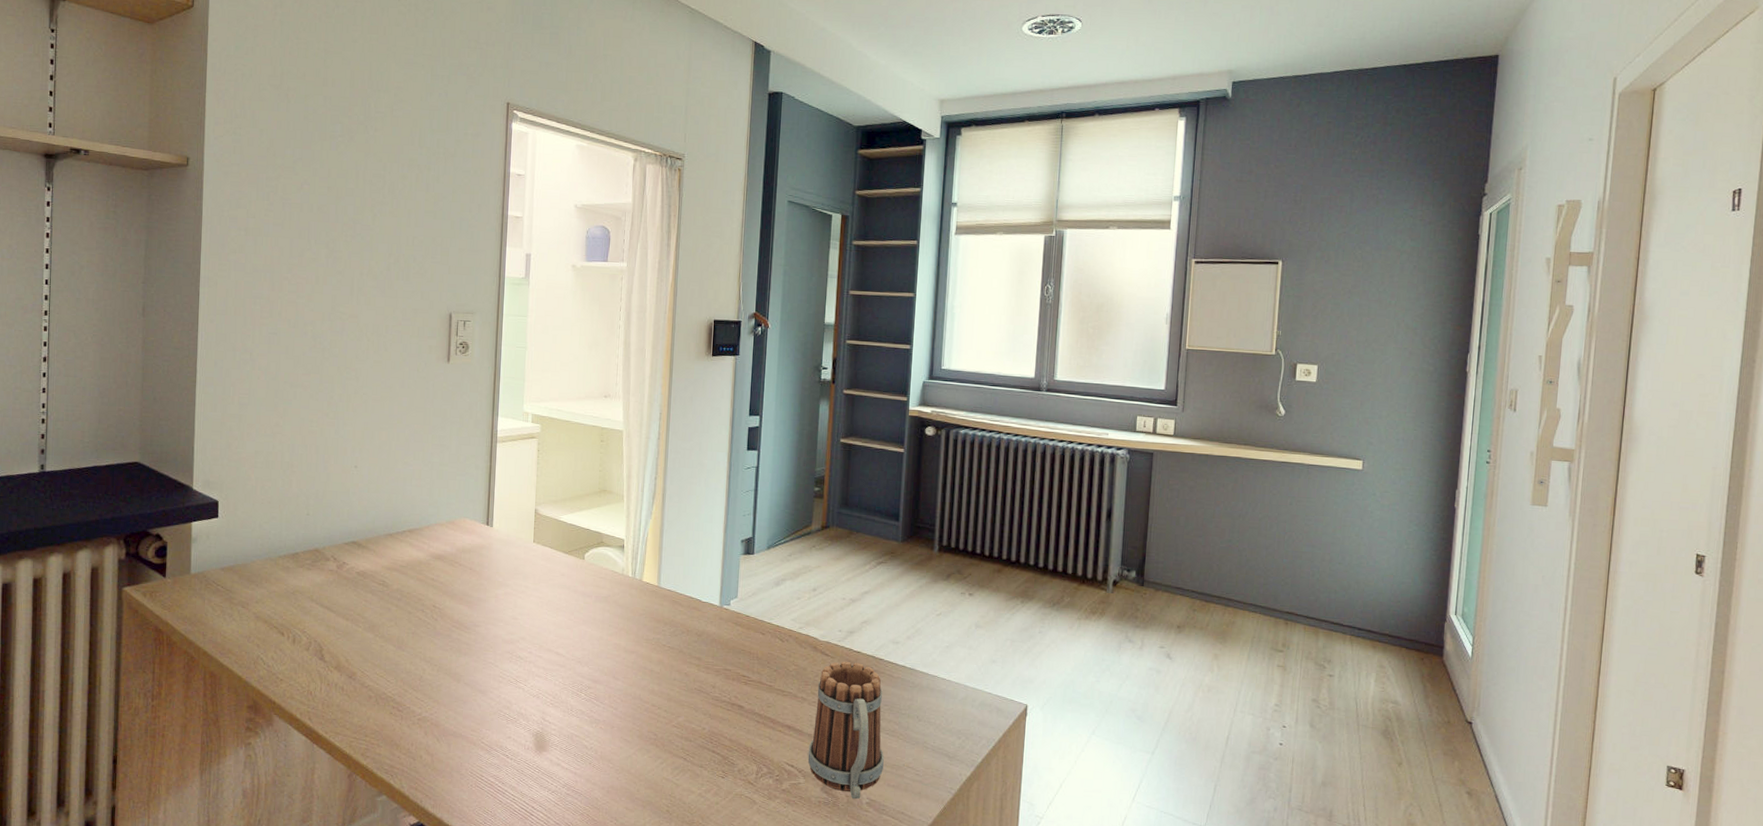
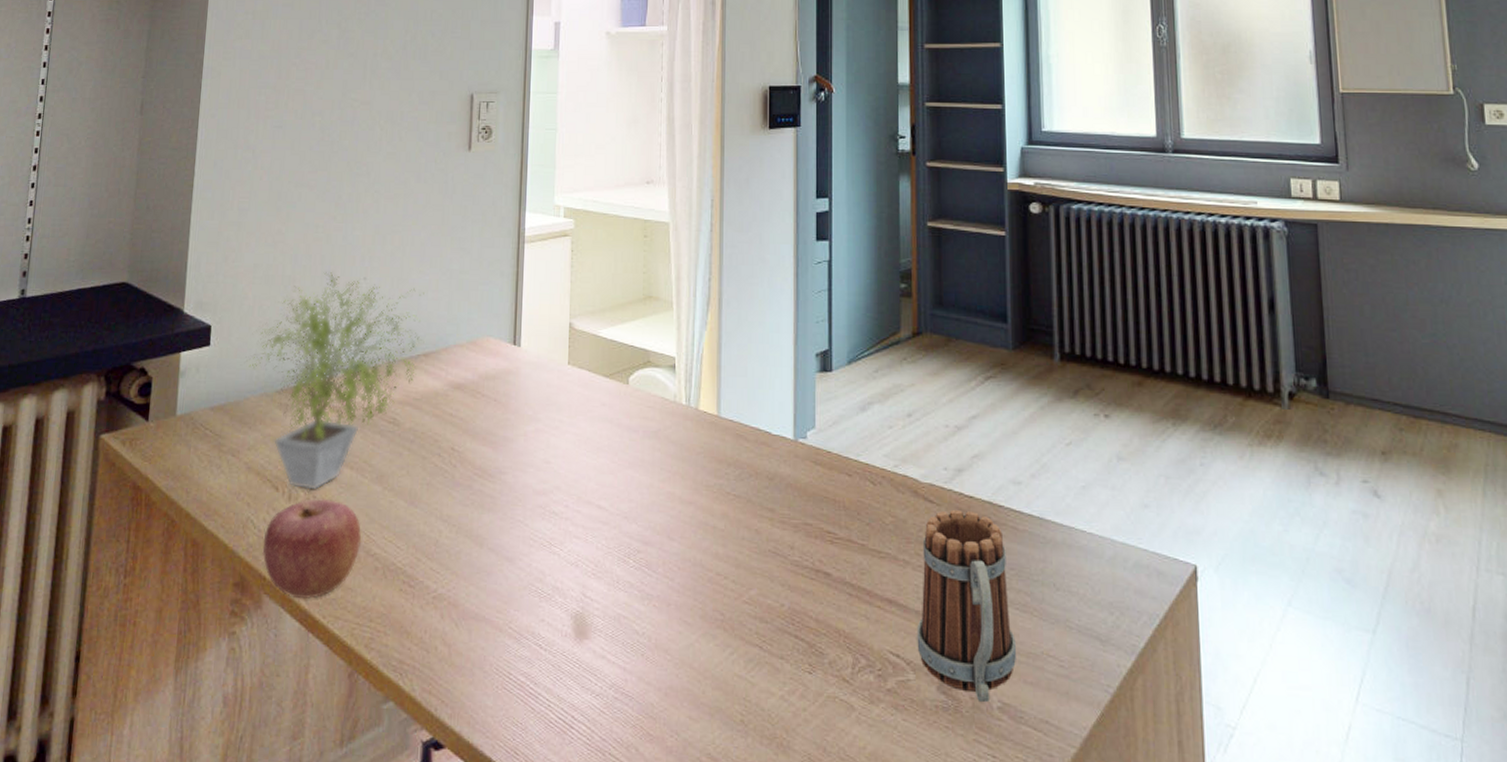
potted plant: none [254,460,409,636] -> present [248,272,424,490]
apple: none [272,642,357,719] -> present [262,498,362,599]

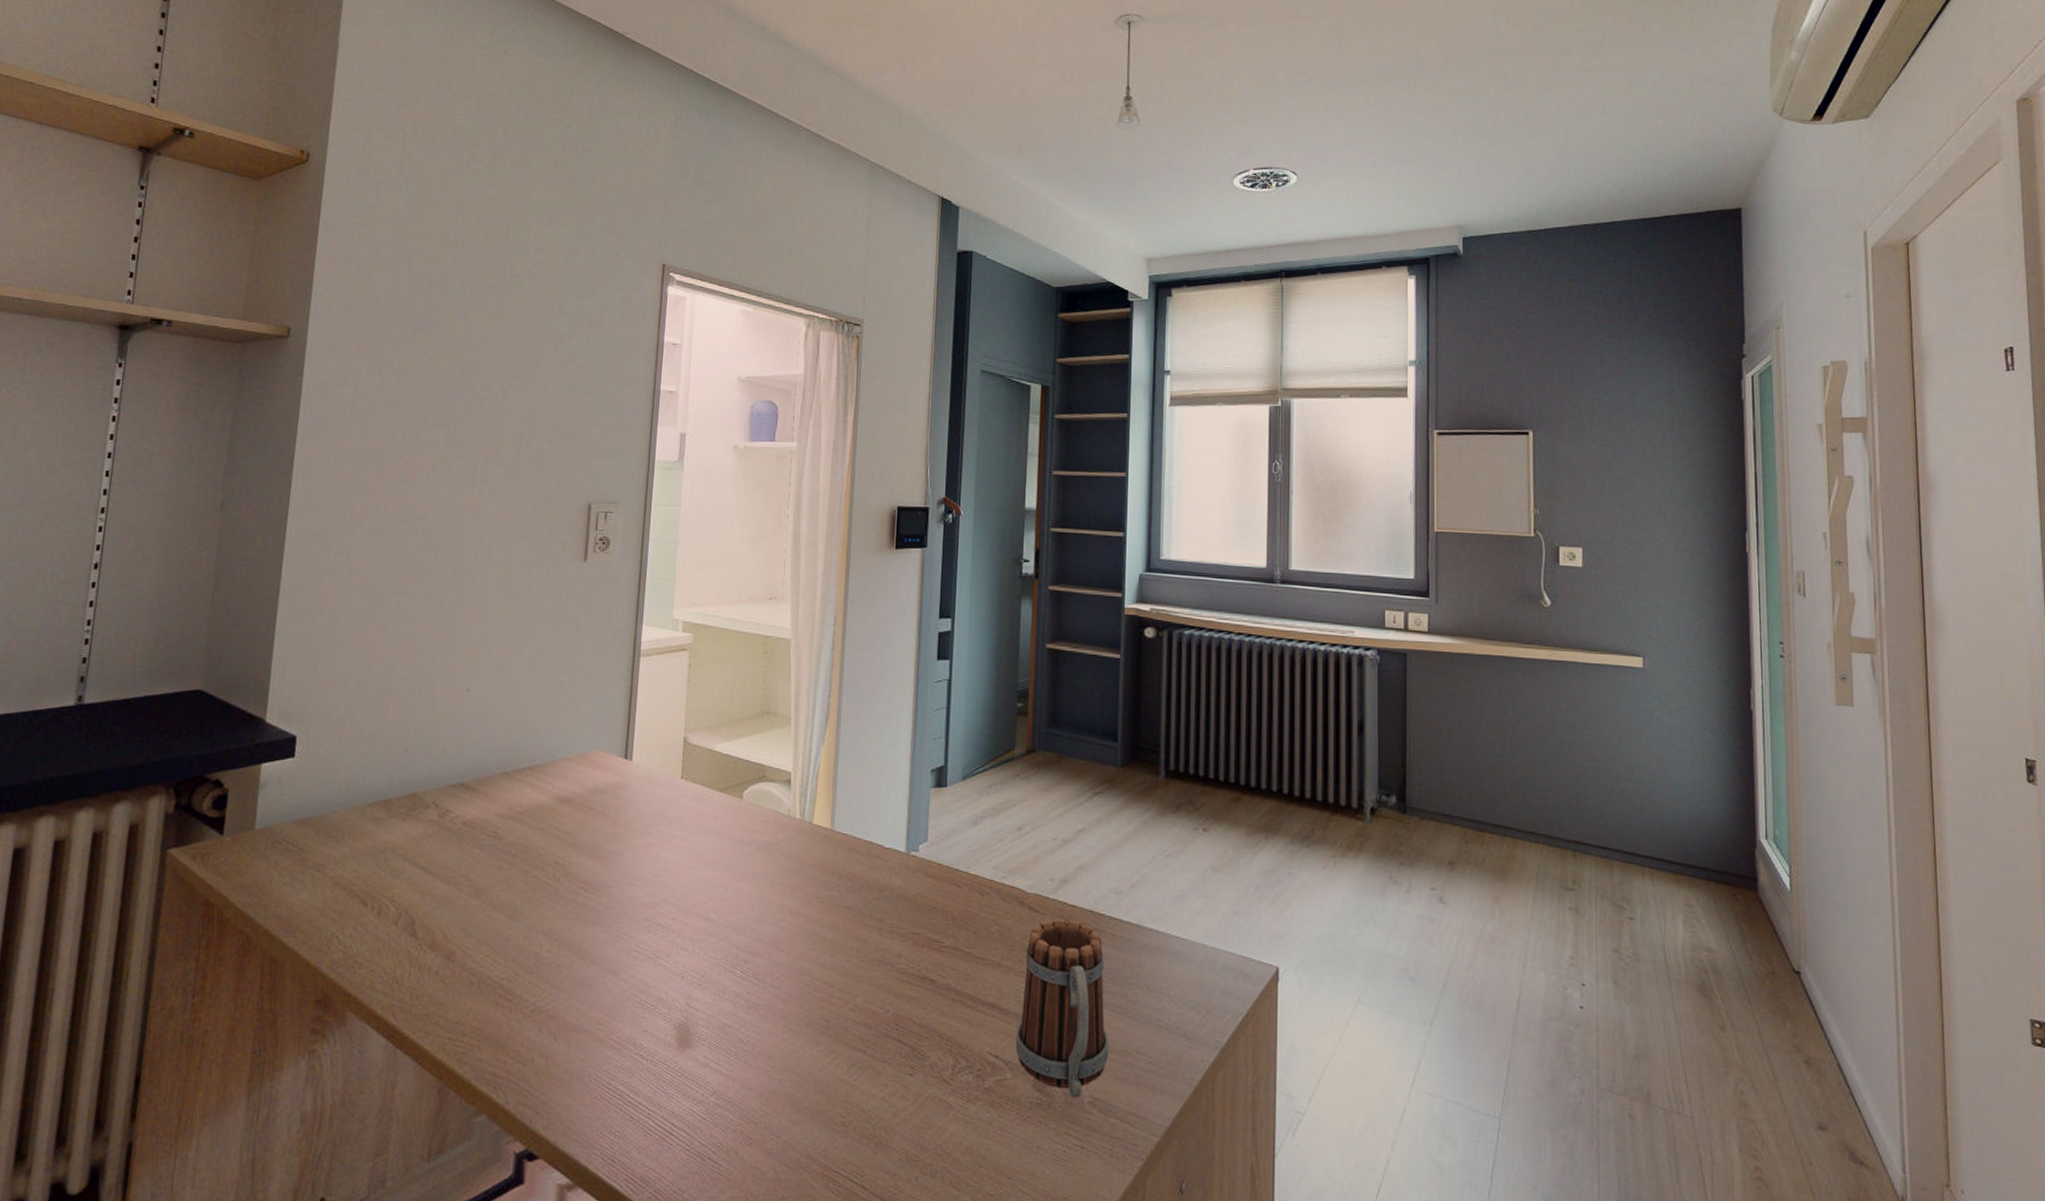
potted plant: present [248,272,424,490] -> none [337,682,532,905]
apple: present [262,498,362,599] -> none [348,913,457,1015]

